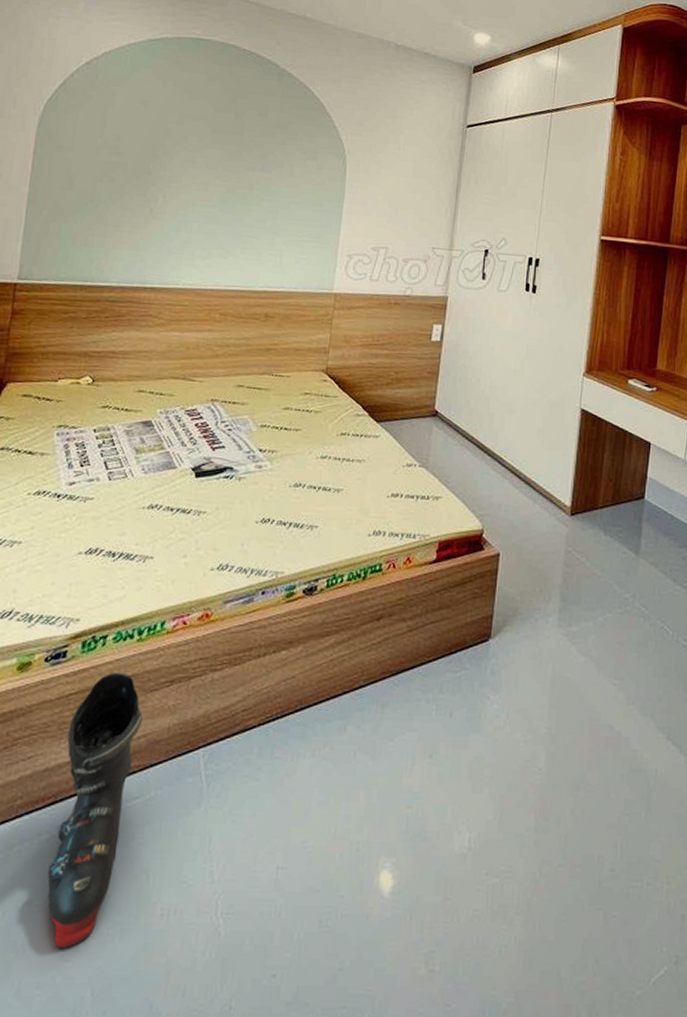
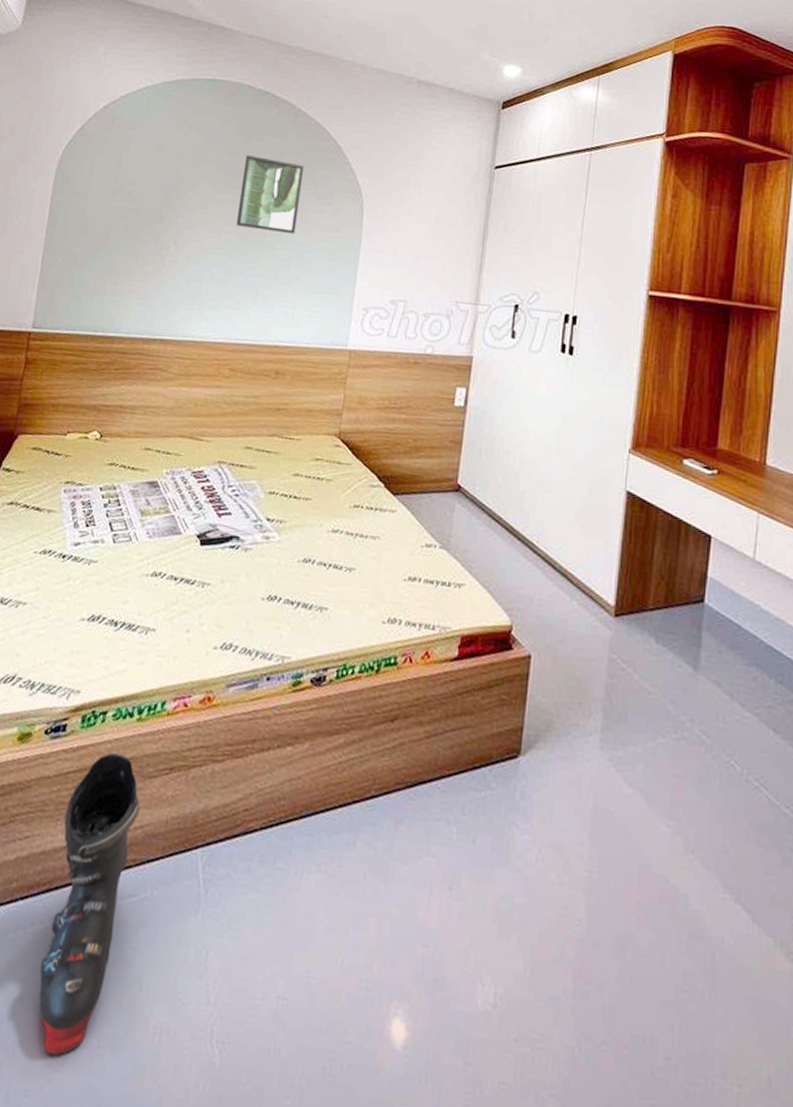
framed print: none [223,111,289,187] -> present [235,154,304,234]

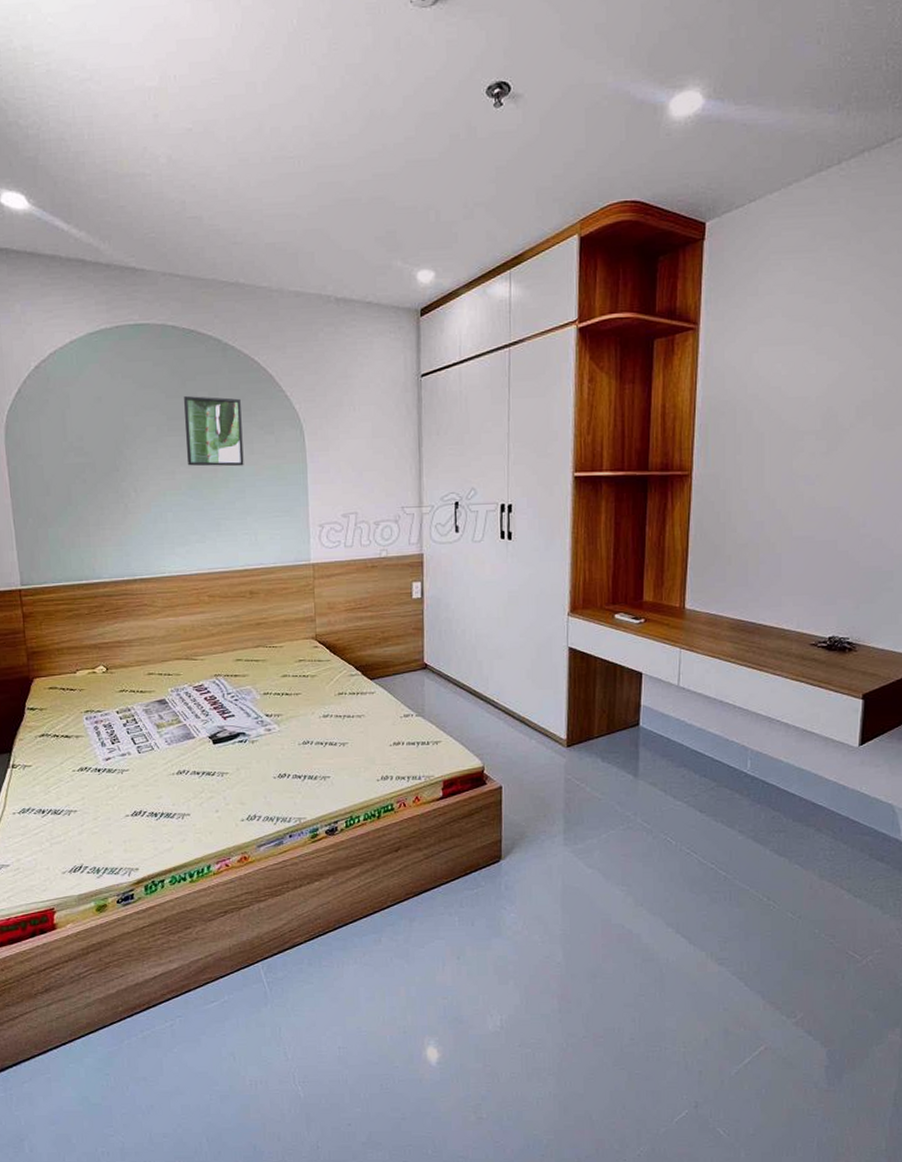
ski boot: present [39,752,140,1056] -> none [147,907,207,1109]

